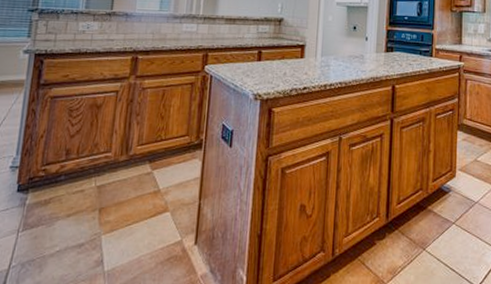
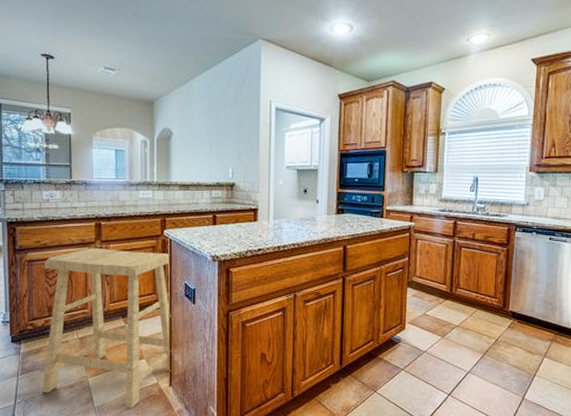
stool: none [44,84,210,272] -> present [42,248,171,408]

